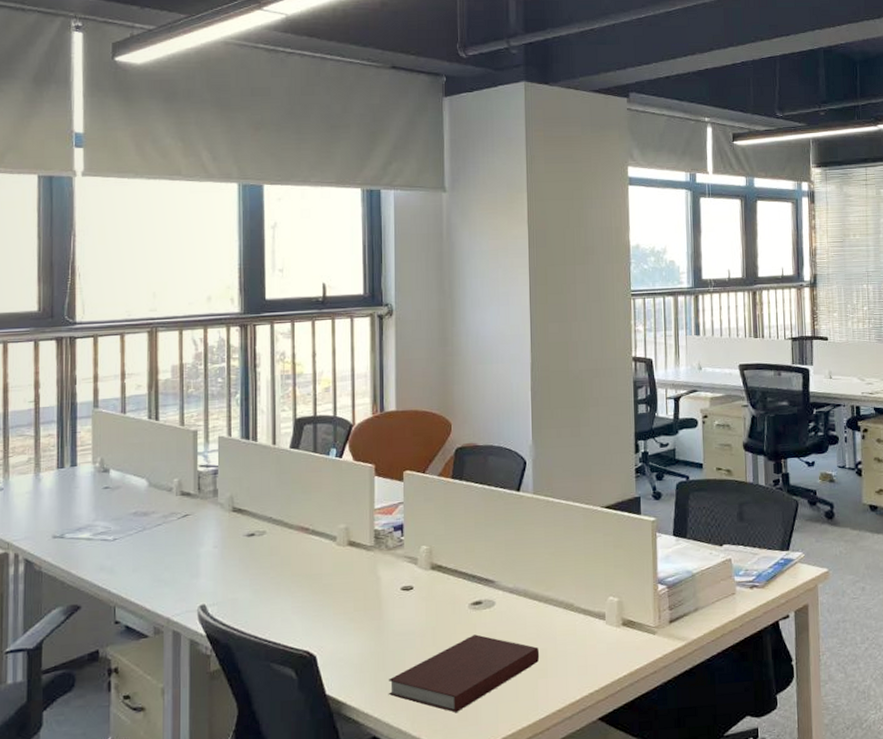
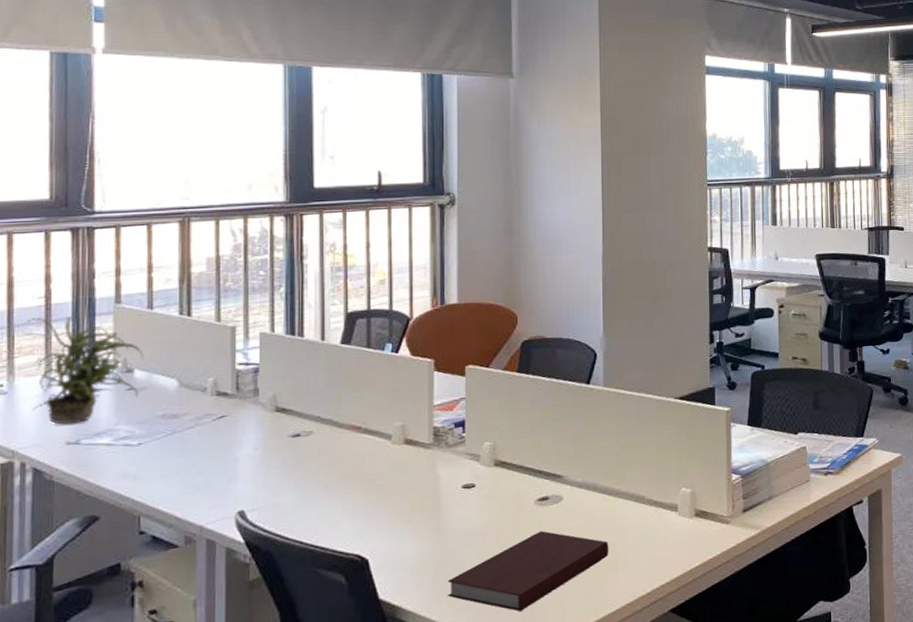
potted plant: none [18,418,118,520] -> present [25,314,144,425]

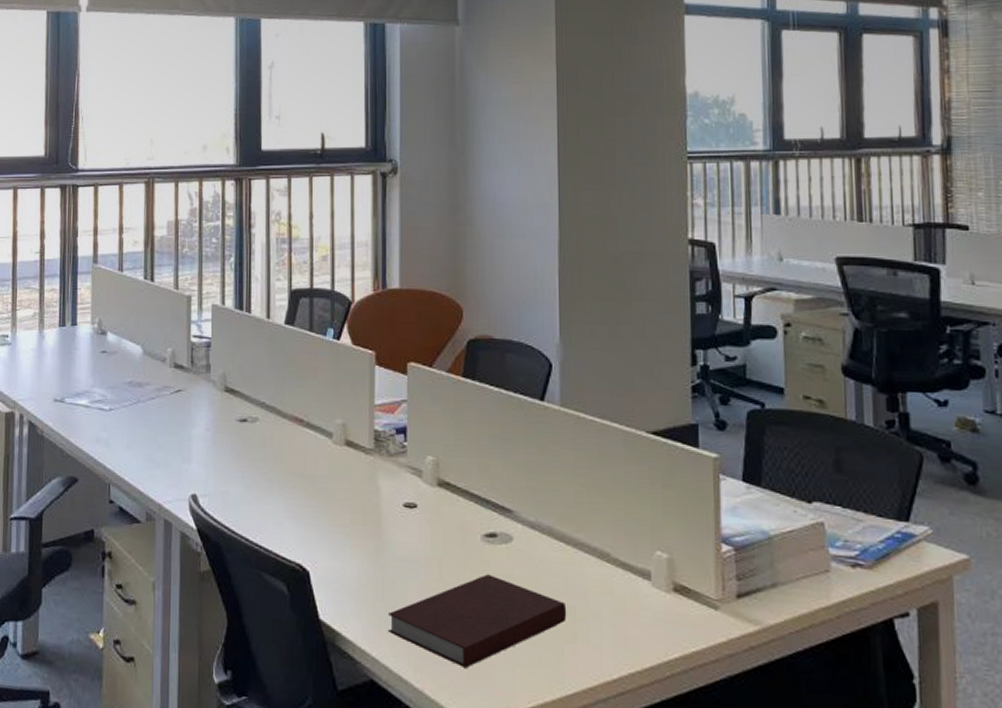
potted plant: present [25,314,144,425] -> none [25,271,115,381]

